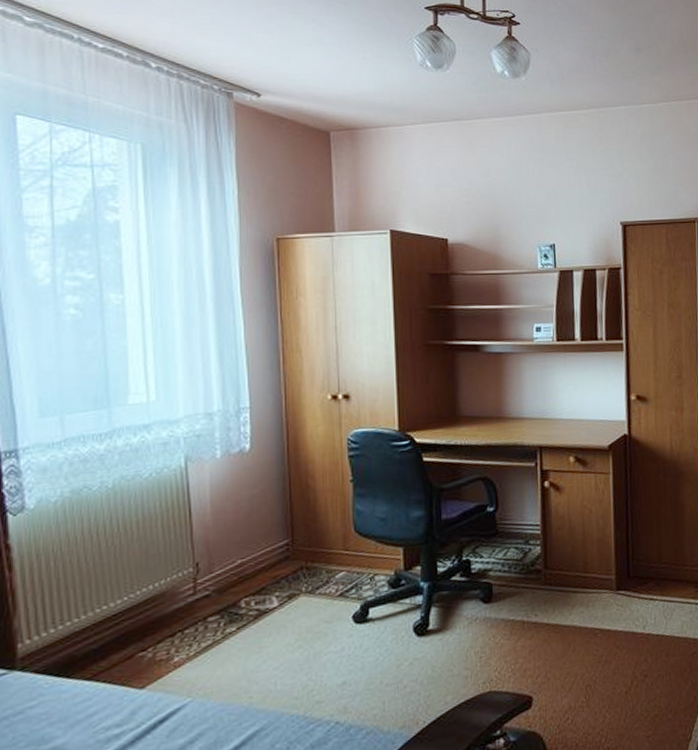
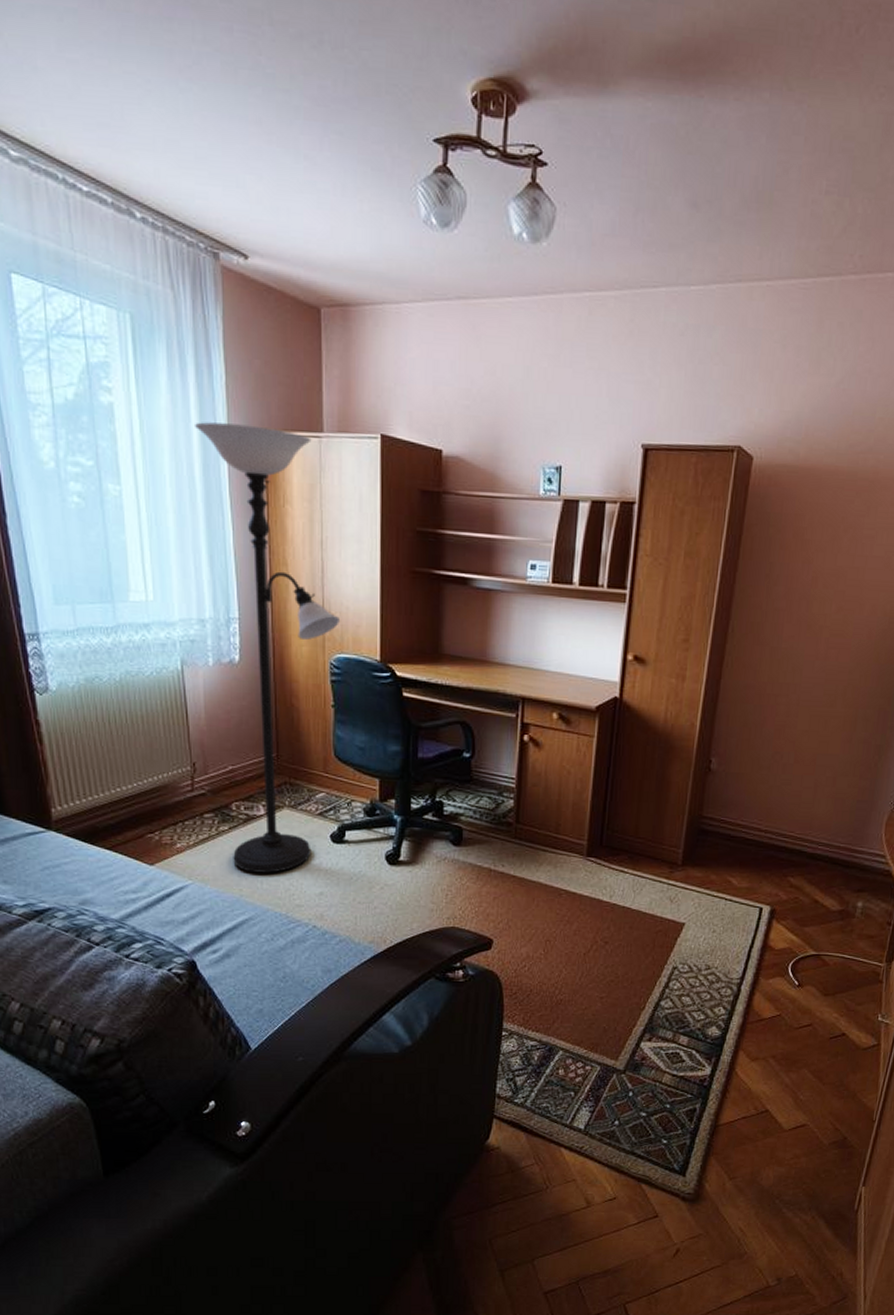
lamp: none [204,231,356,675] -> present [193,422,339,873]

